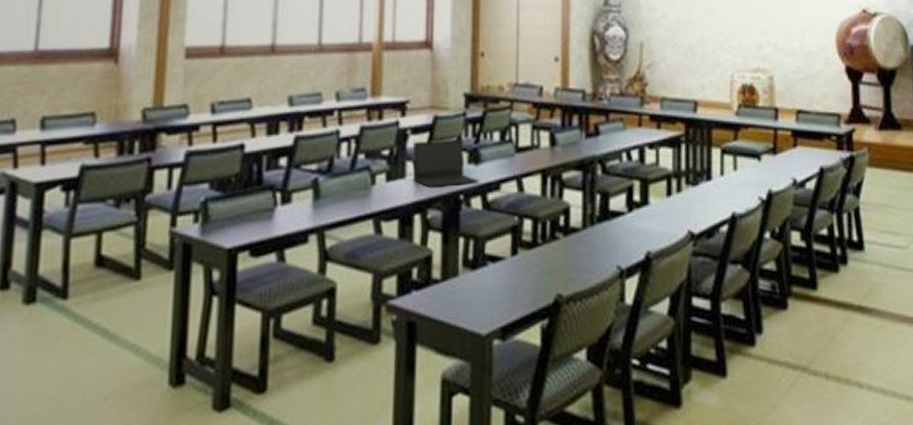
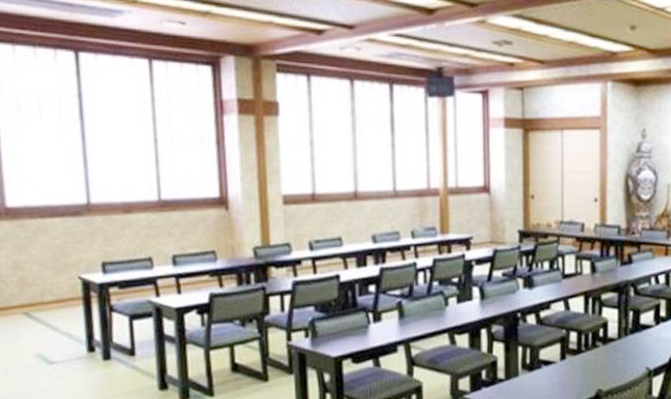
laptop: present [412,139,480,188] -> none [477,268,534,308]

